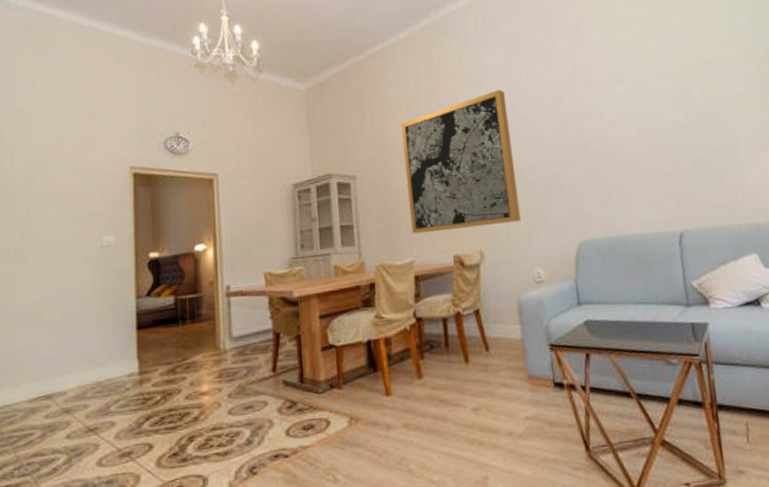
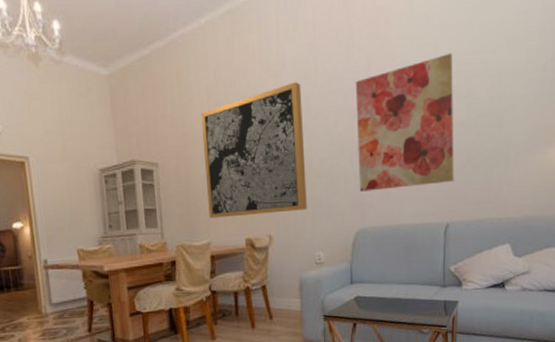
wall art: none [561,56,682,200] -> present [355,52,454,192]

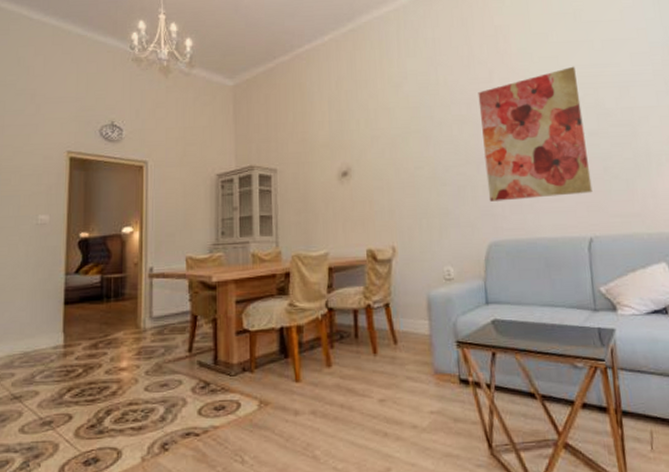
wall art: present [201,82,307,219] -> none [322,93,433,227]

